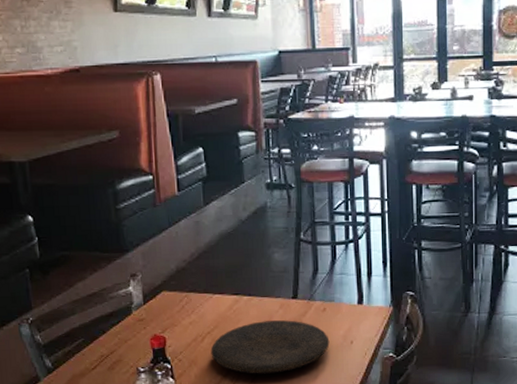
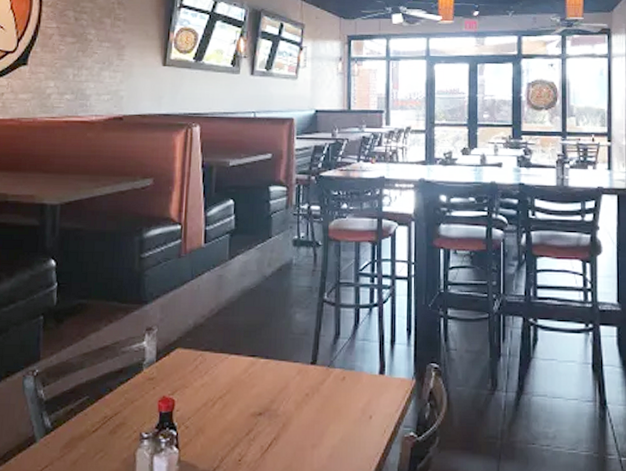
plate: present [210,320,330,374] -> none [220,387,347,448]

